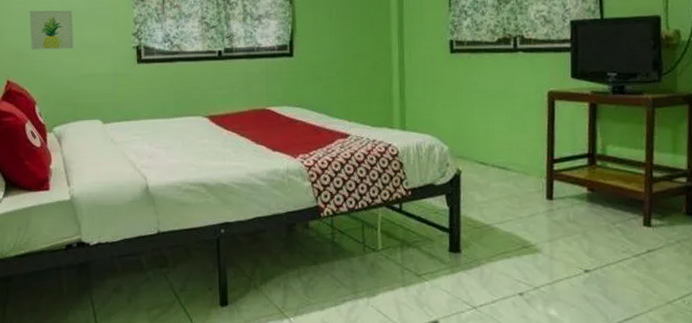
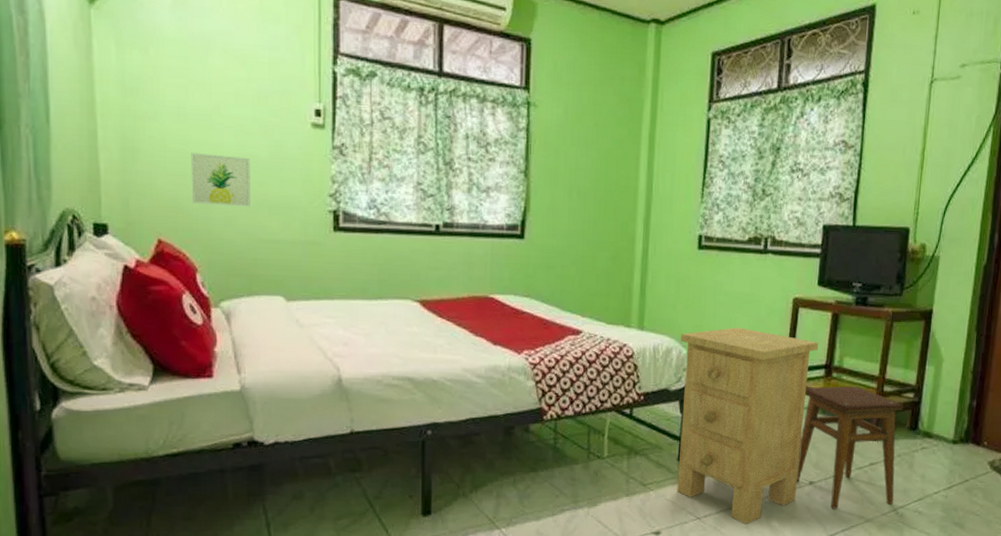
nightstand: none [440,122,579,314] -> present [677,327,819,524]
stool: none [570,173,679,297] -> present [796,386,904,509]

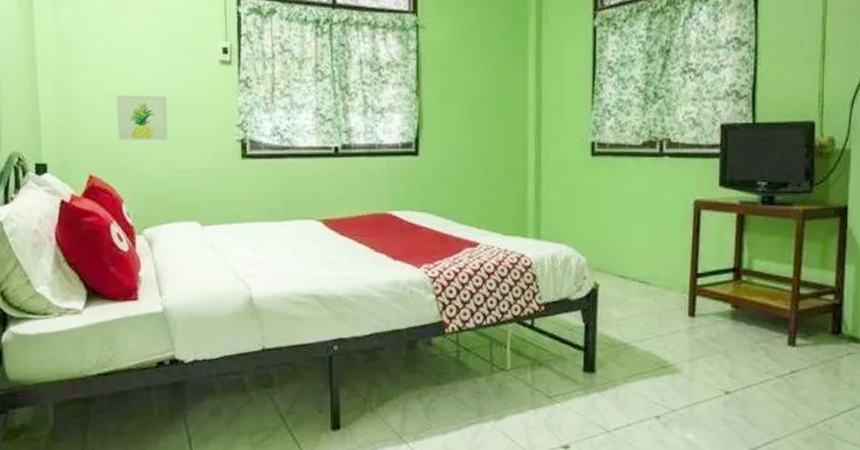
nightstand: present [677,327,819,524] -> none [578,233,725,438]
stool: present [796,386,904,509] -> none [710,289,824,420]

